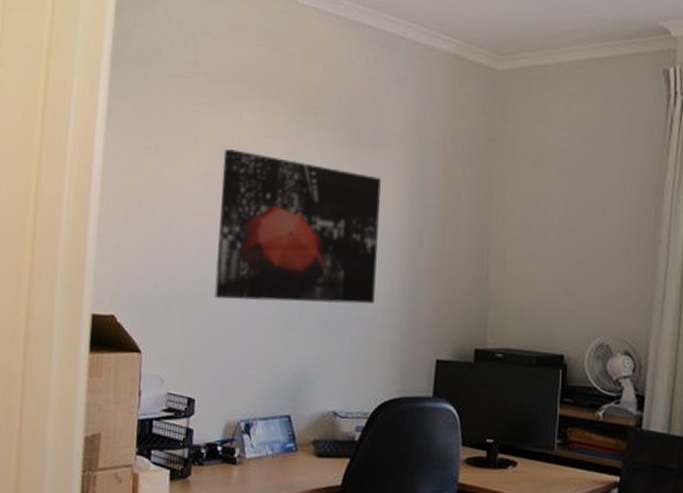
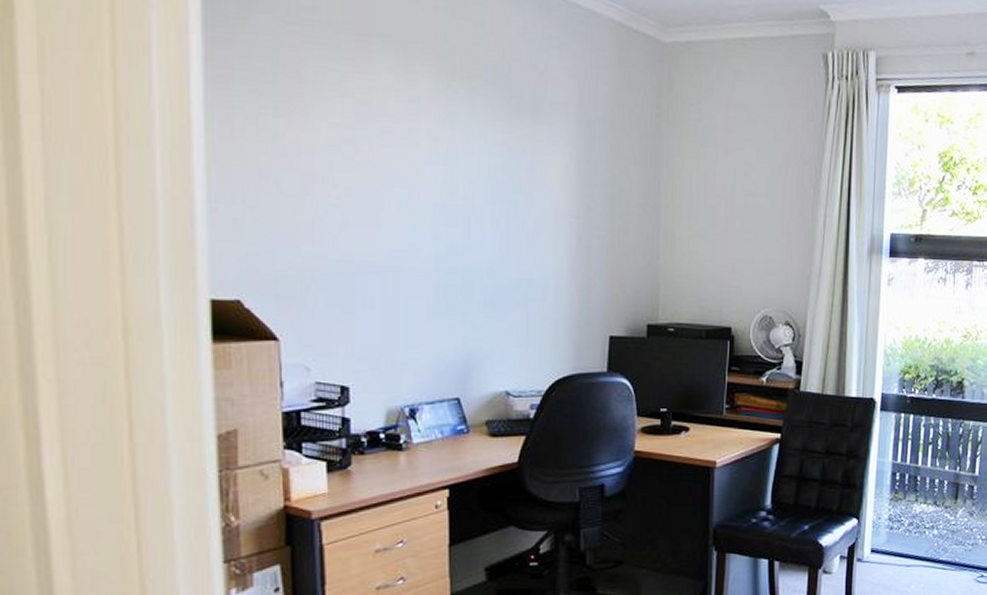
wall art: present [214,149,381,305] -> none [361,113,545,283]

